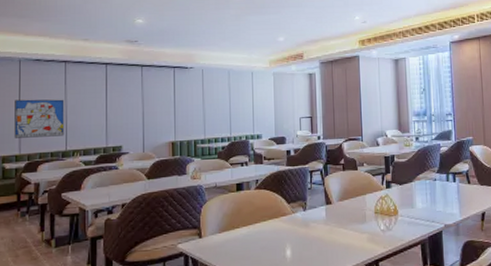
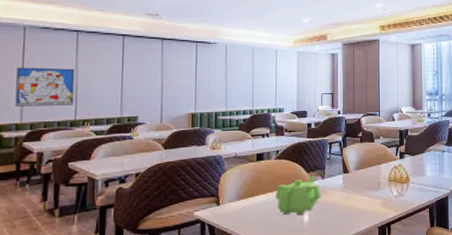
teapot: none [256,207,304,250] -> present [275,175,322,216]

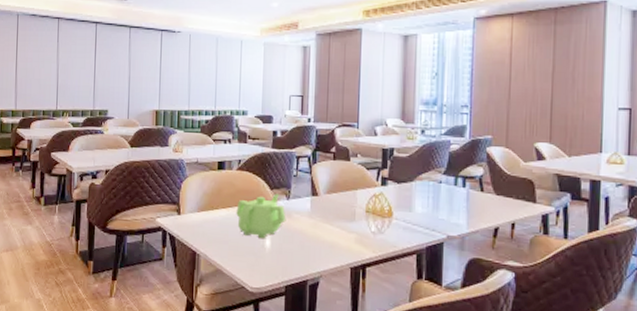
wall art: present [15,67,75,107] -> none [11,54,57,95]

